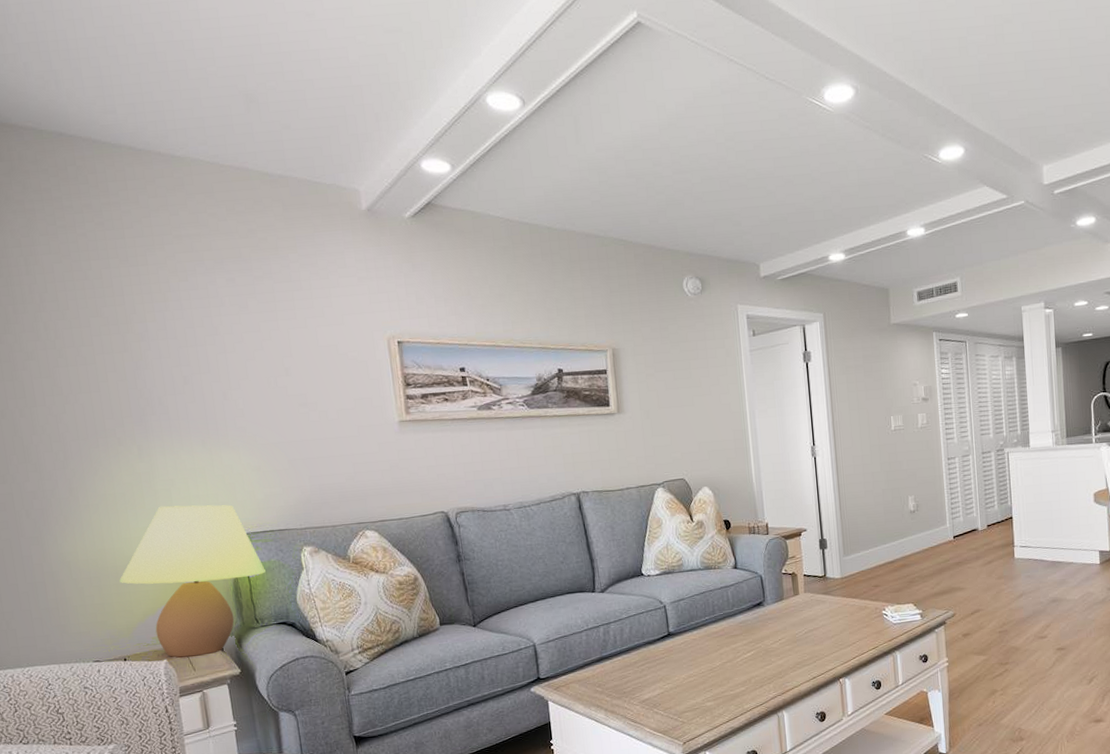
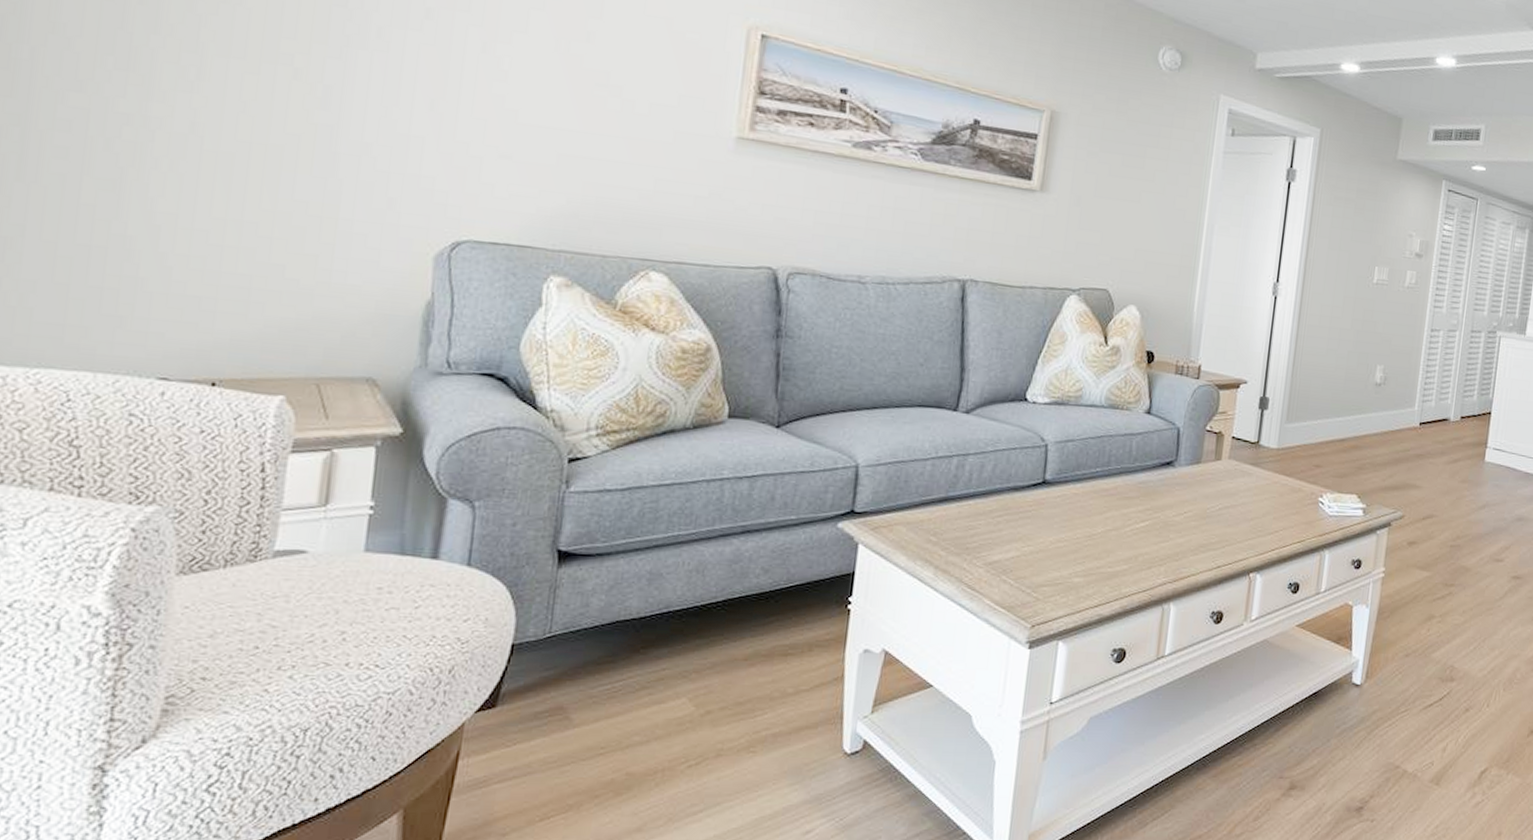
table lamp: present [119,505,266,658] -> none [237,176,482,400]

